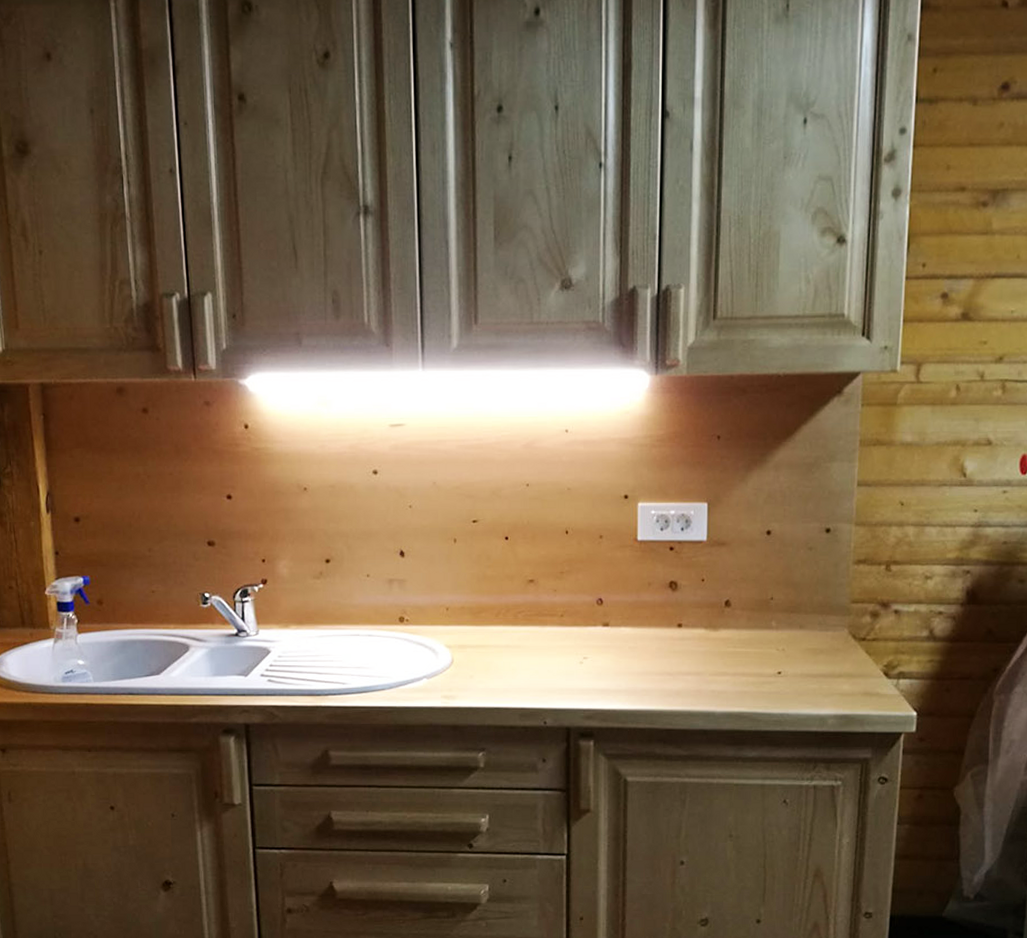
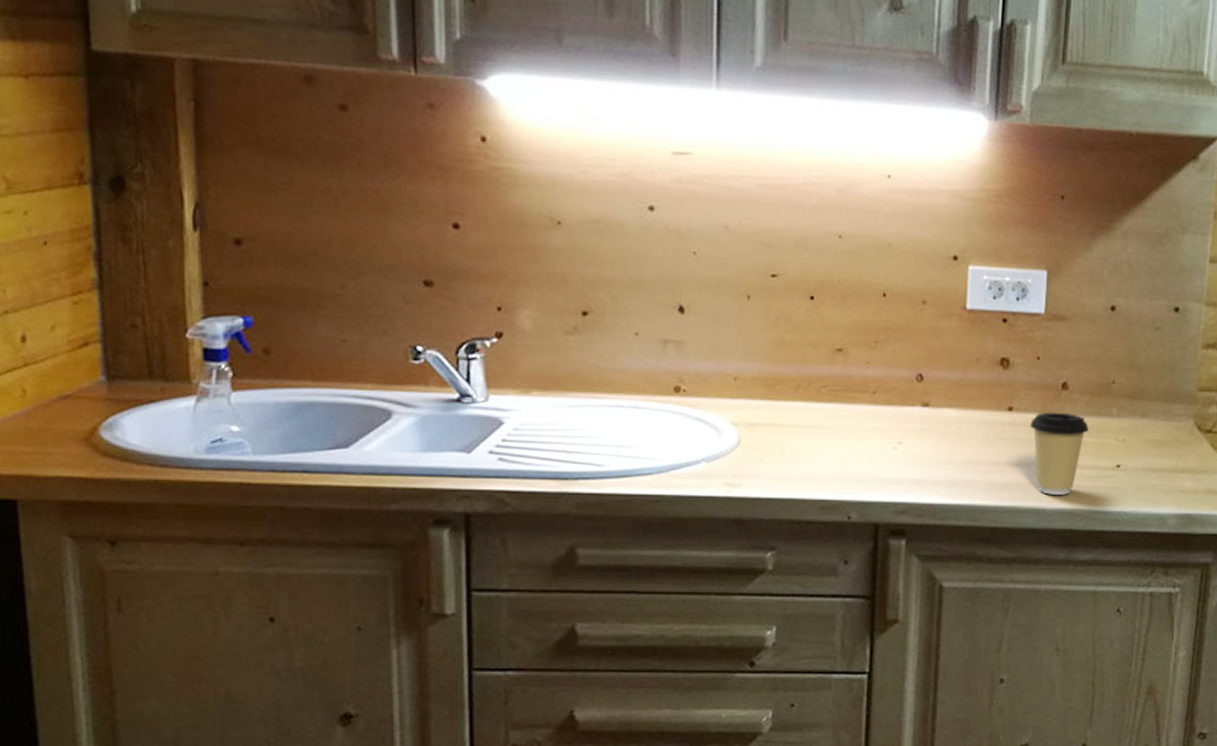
coffee cup: none [698,627,751,700] -> present [1030,412,1089,495]

